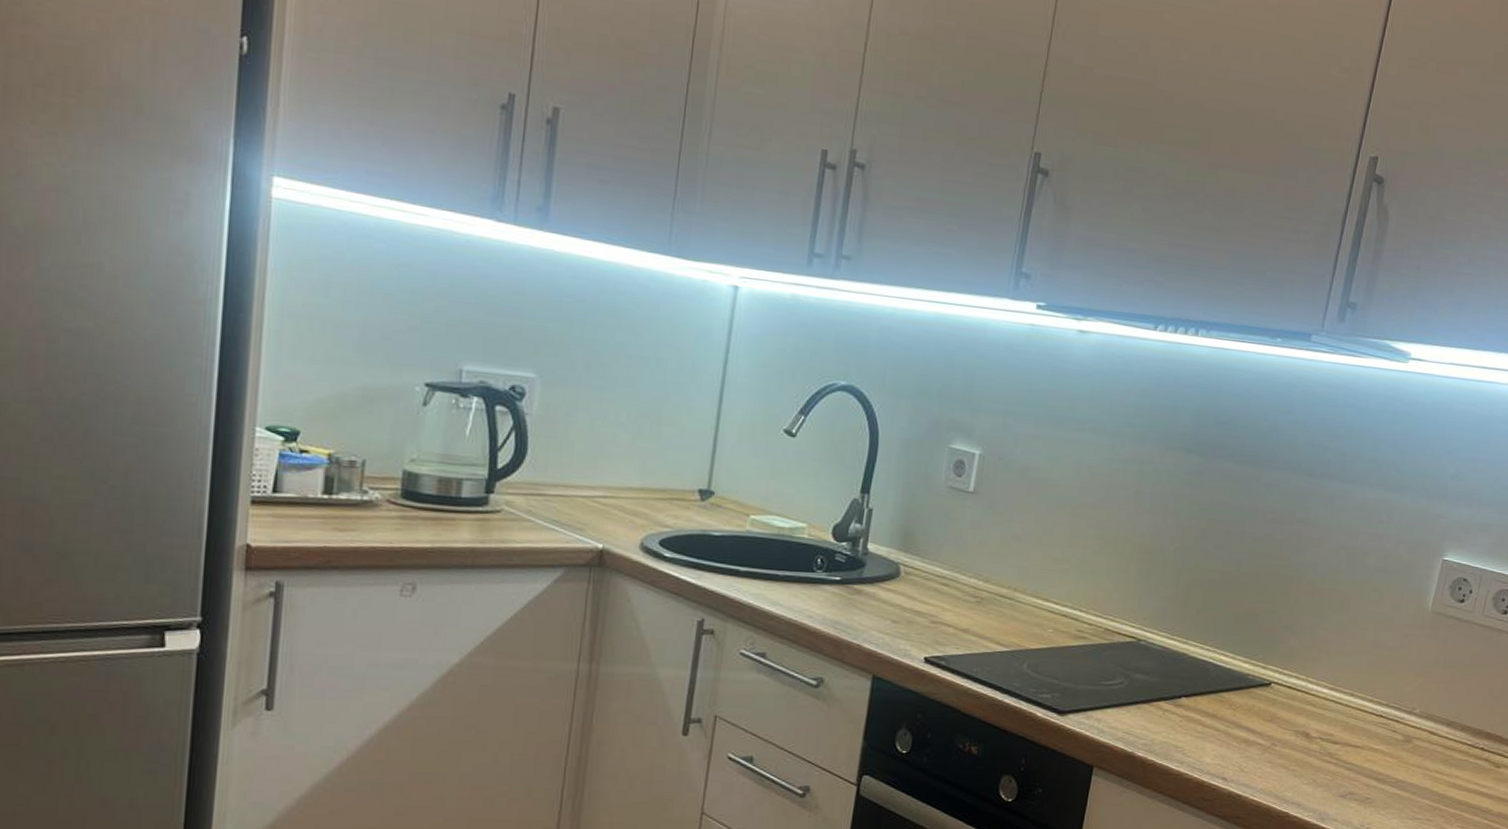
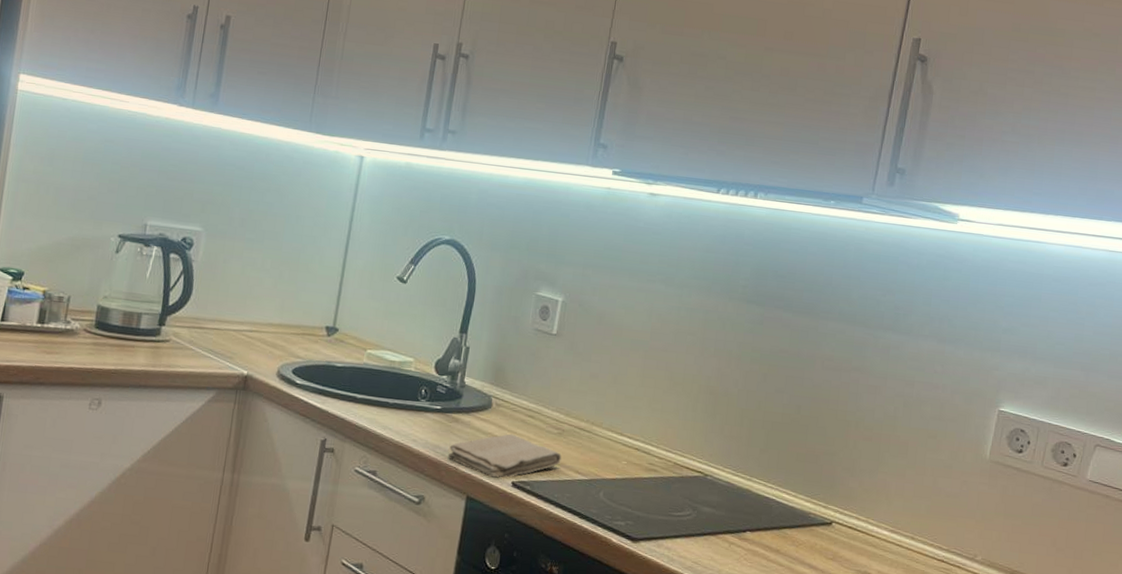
washcloth: none [849,604,980,654] -> present [447,433,562,478]

